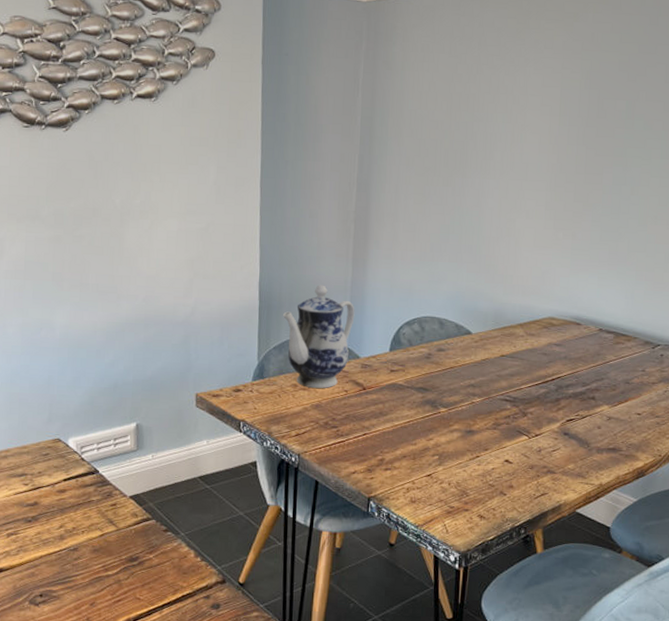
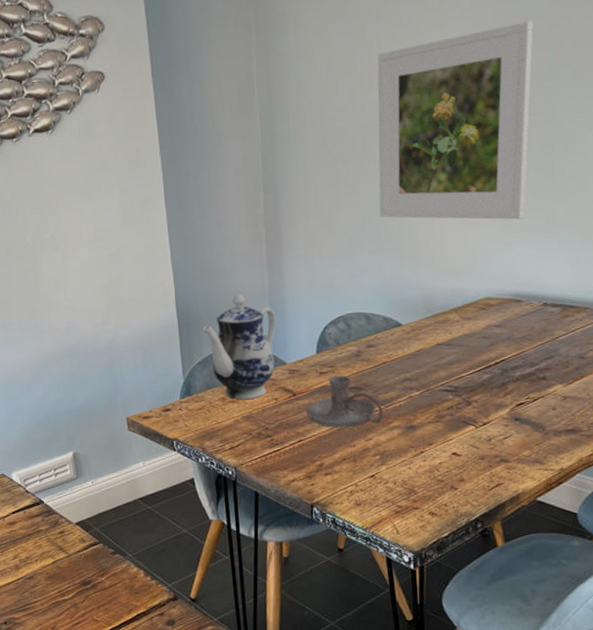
candle holder: none [374,374,446,426] -> present [306,375,384,428]
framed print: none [461,71,615,249] -> present [377,21,533,220]

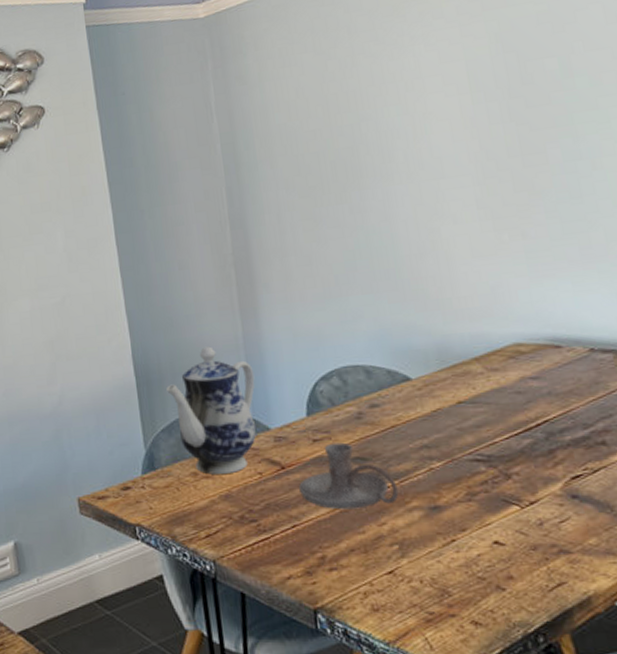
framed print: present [377,21,533,220] -> none [353,26,552,253]

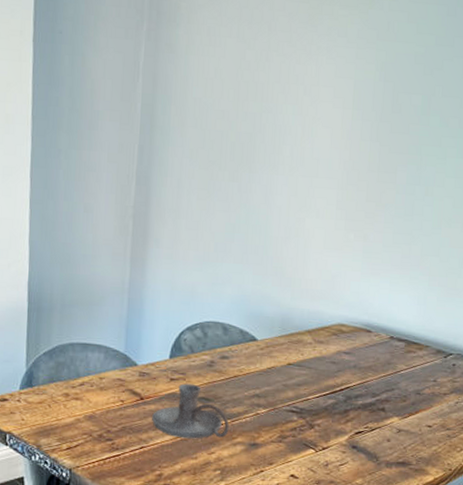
teapot: present [166,346,256,475] -> none [54,285,133,399]

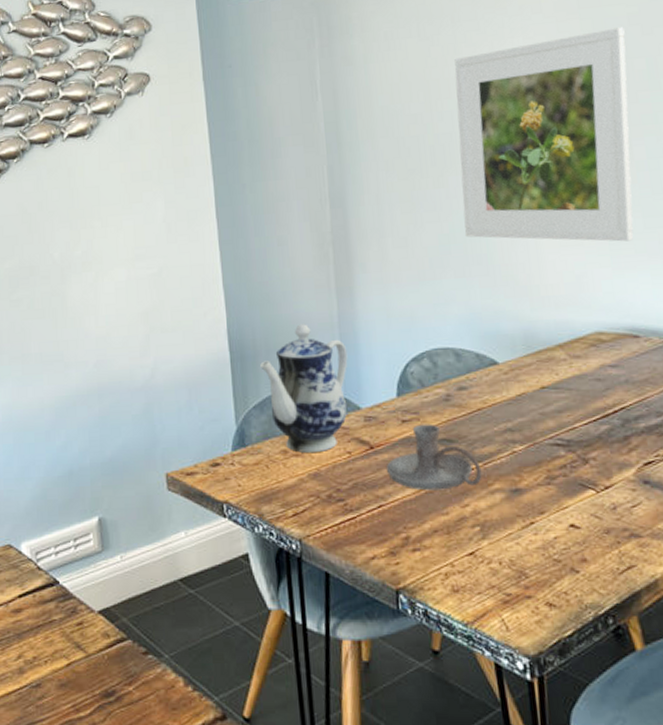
teapot: none [54,285,133,399] -> present [260,324,348,454]
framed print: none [248,63,410,252] -> present [454,27,634,242]

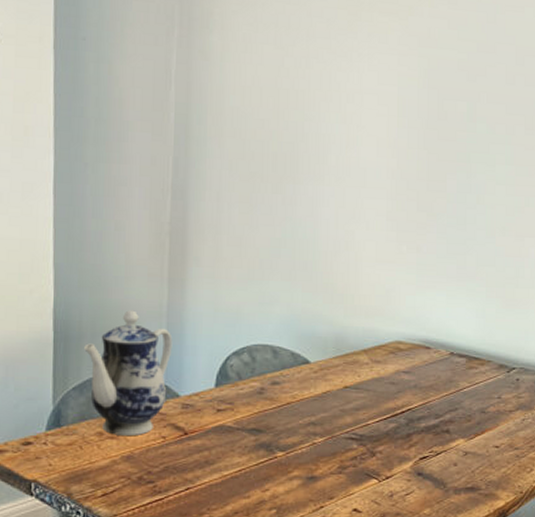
candle holder: present [387,424,482,491] -> none [198,414,284,476]
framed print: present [454,27,634,242] -> none [294,69,454,264]

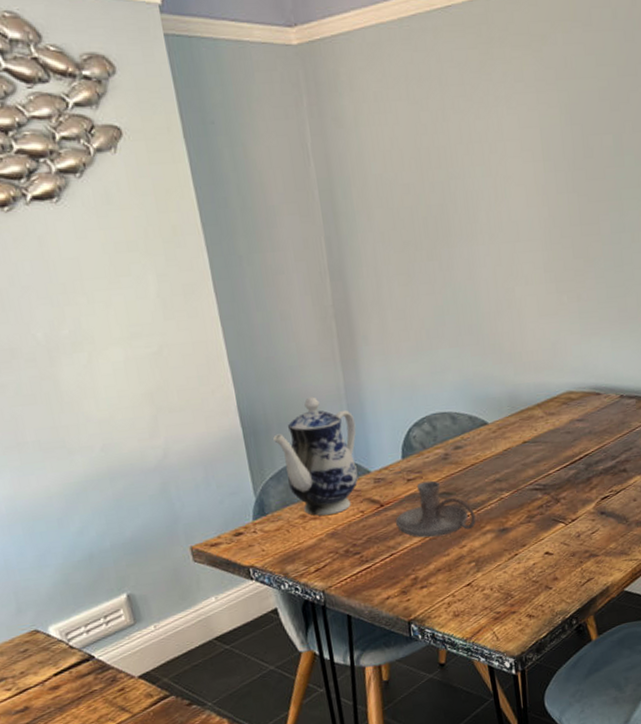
candle holder: none [198,414,284,476] -> present [396,480,476,538]

